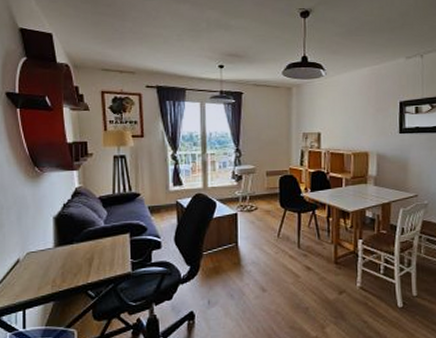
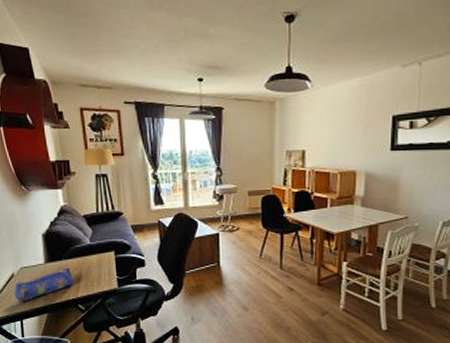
pencil case: none [19,251,85,290] -> present [14,267,74,302]

